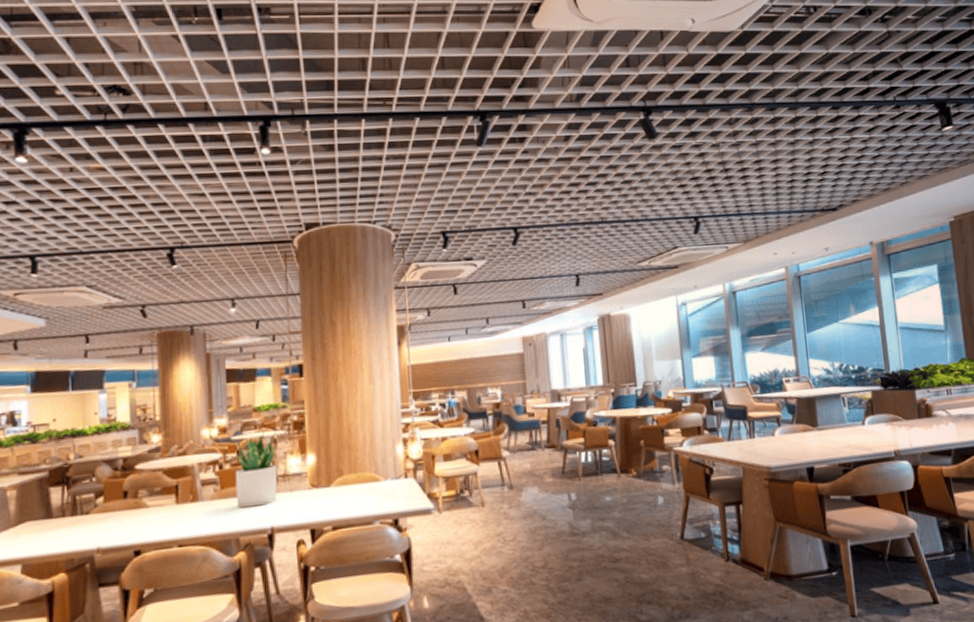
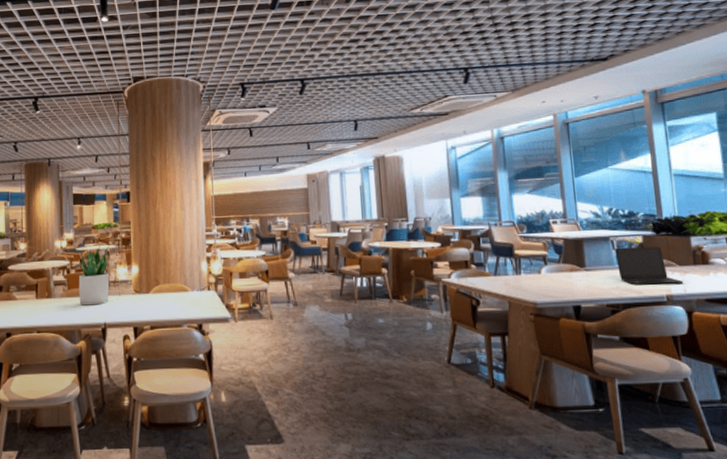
laptop: none [845,401,910,442] -> present [614,247,684,285]

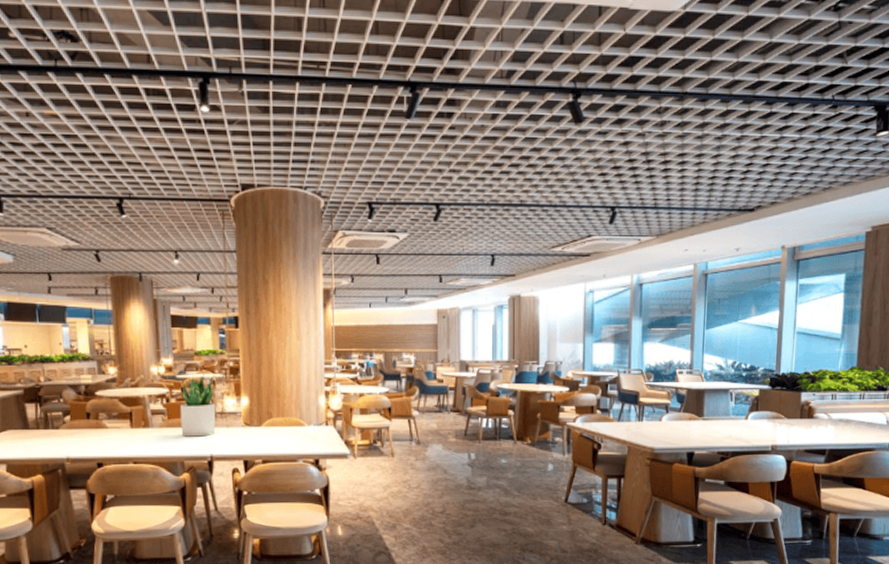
laptop: present [614,247,684,285] -> none [732,399,789,436]

